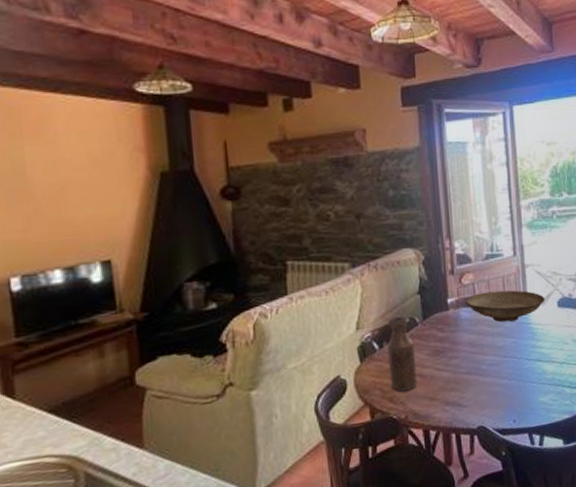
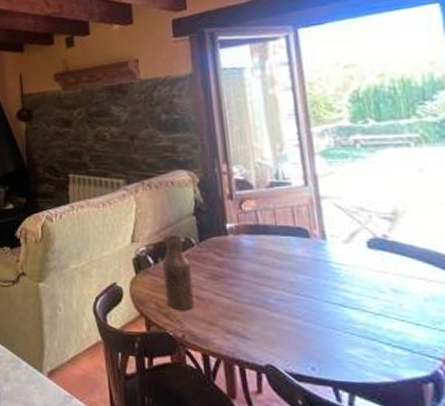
decorative bowl: present [465,290,545,323] -> none [246,221,350,257]

